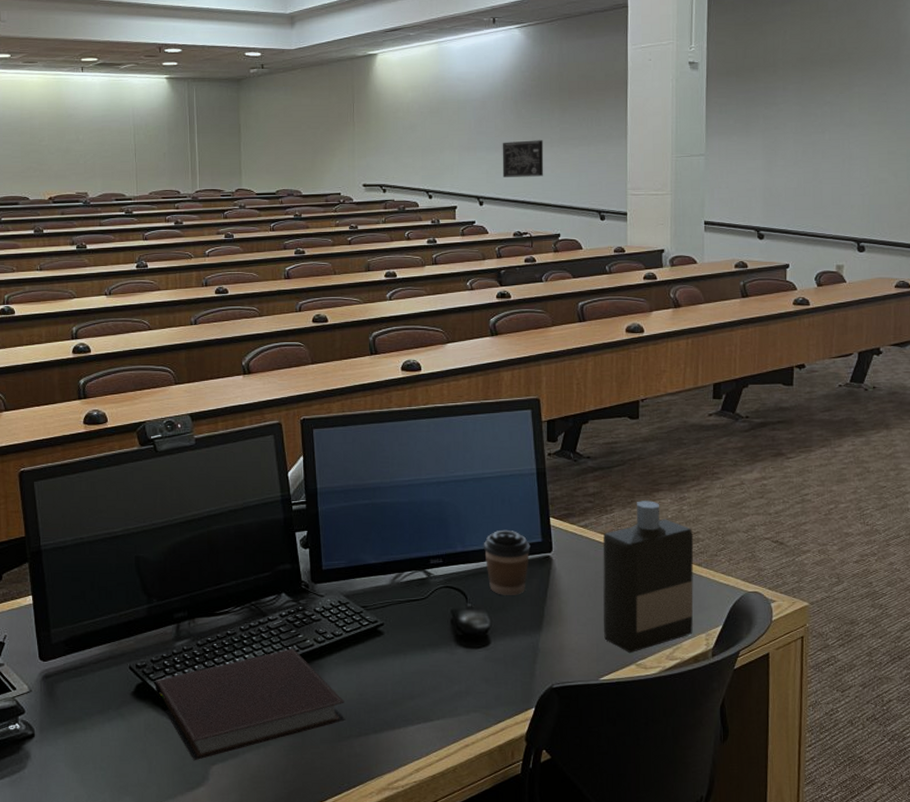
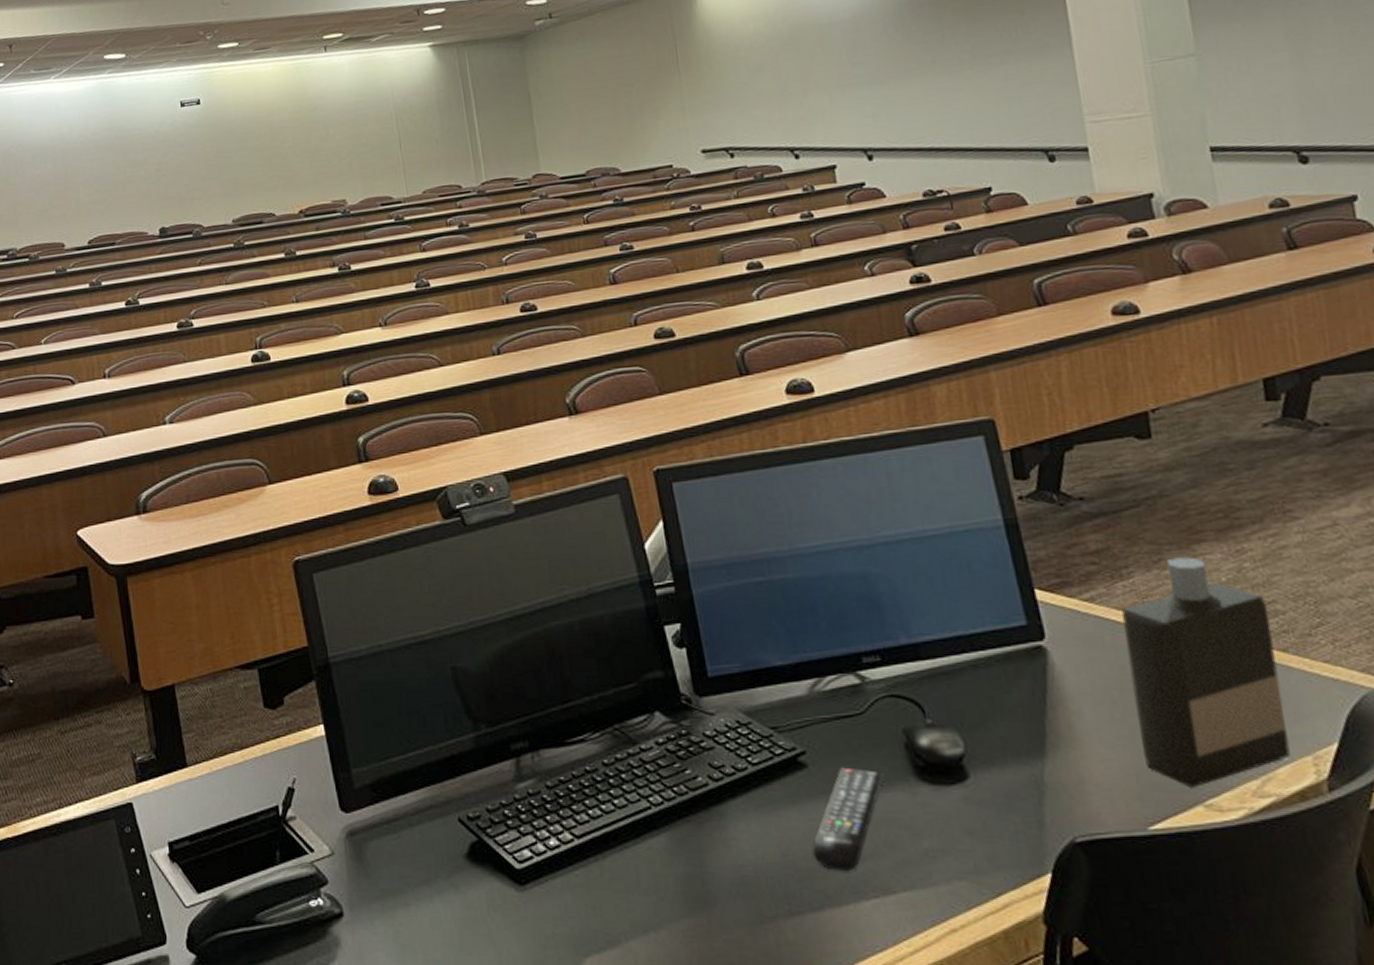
notebook: present [154,648,346,761] -> none [494,789,768,951]
remote control: none [380,635,435,707] -> present [812,767,885,872]
coffee cup: present [483,529,531,595] -> none [938,609,1012,706]
wall art: present [502,140,544,177] -> none [889,63,956,120]

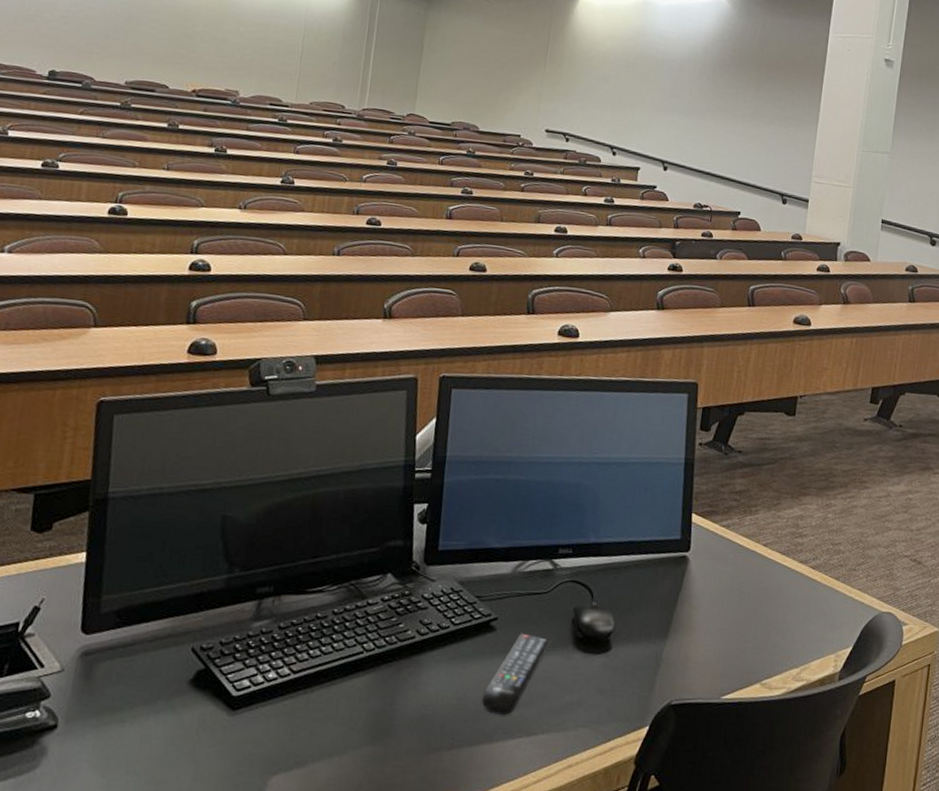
bottle: present [1122,557,1291,789] -> none [732,504,835,671]

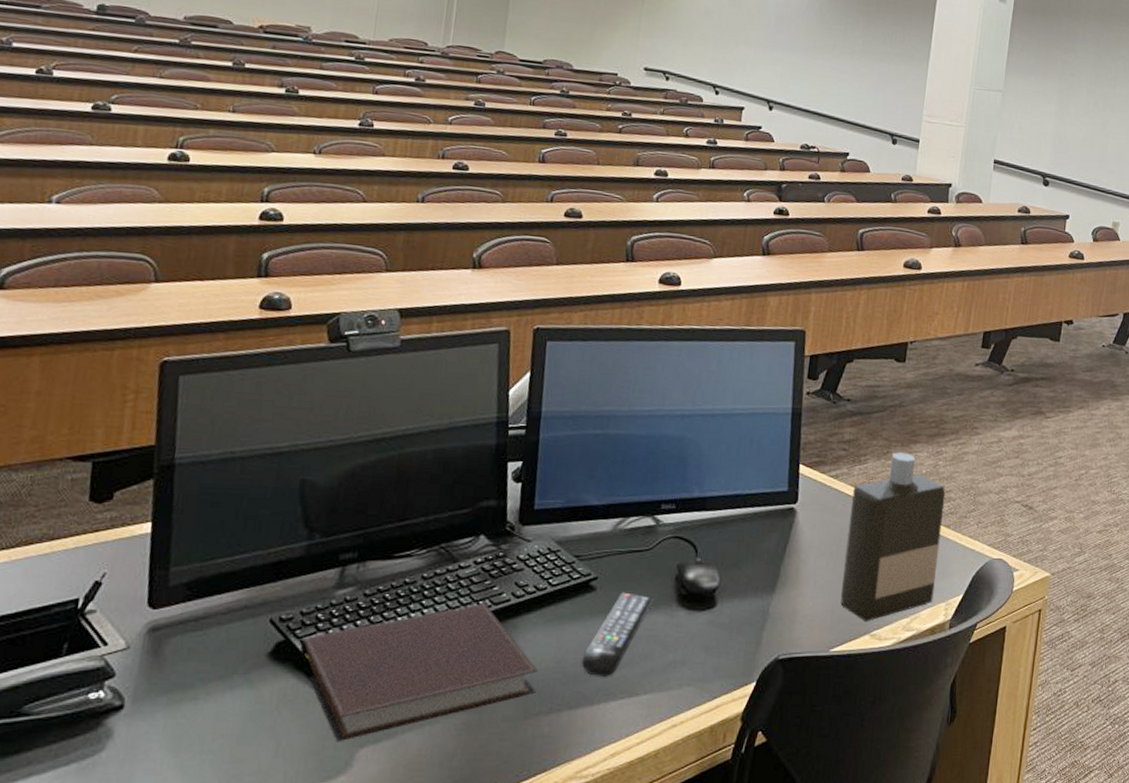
notebook: none [219,639,440,769] -> present [300,603,538,742]
bottle: none [732,504,835,671] -> present [840,452,946,622]

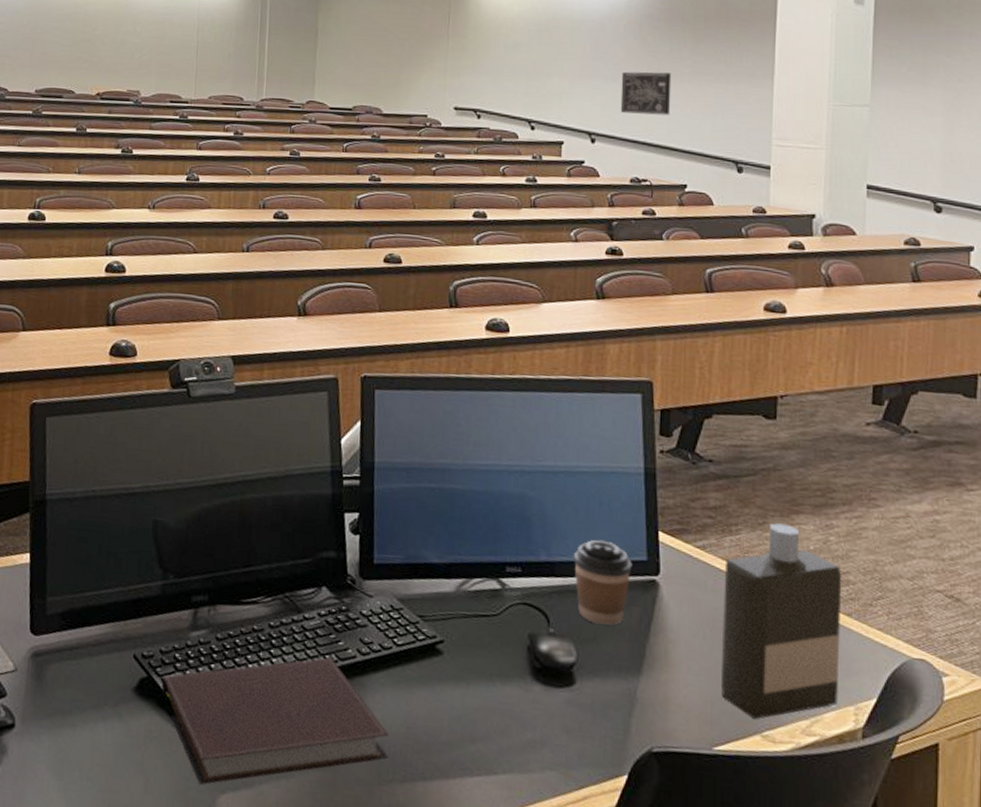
remote control: present [582,592,654,678] -> none [433,659,506,750]
coffee cup: none [723,474,775,551] -> present [573,539,632,626]
wall art: none [797,45,845,89] -> present [620,71,672,116]

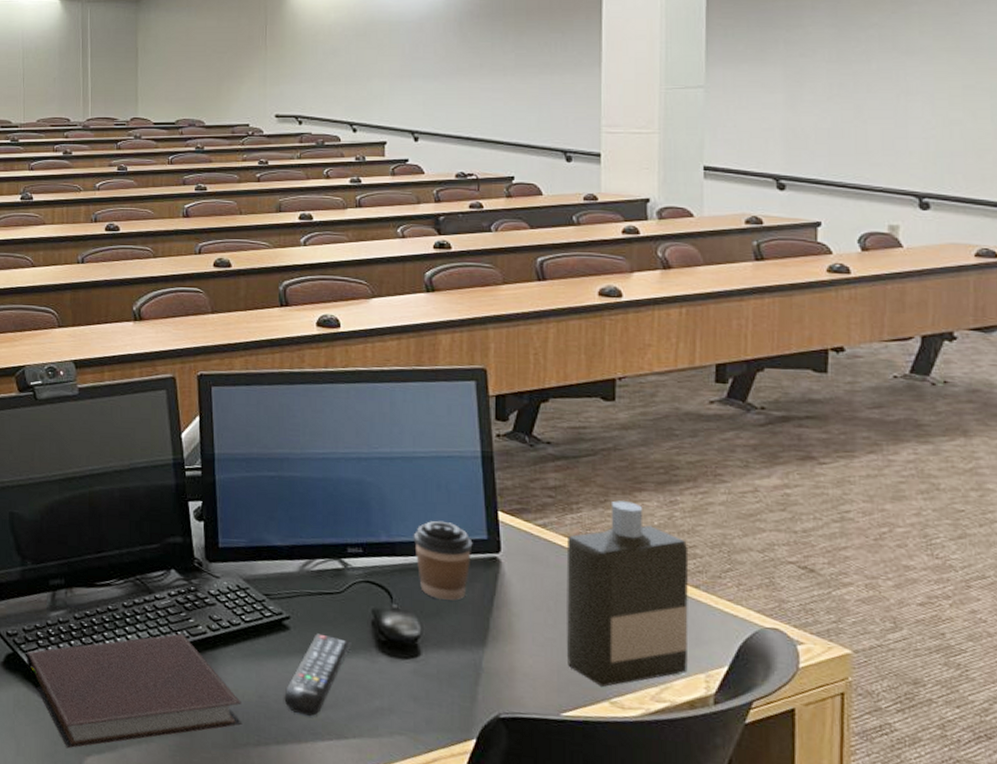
remote control: none [433,659,506,750] -> present [284,633,351,717]
wall art: present [620,71,672,116] -> none [442,67,495,110]

